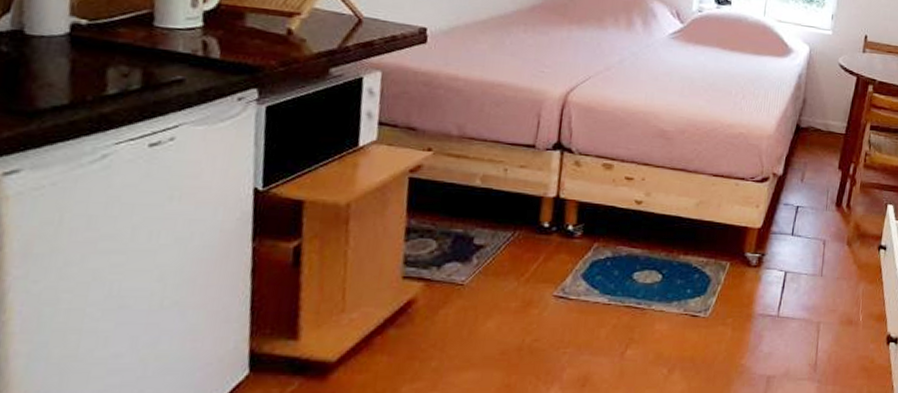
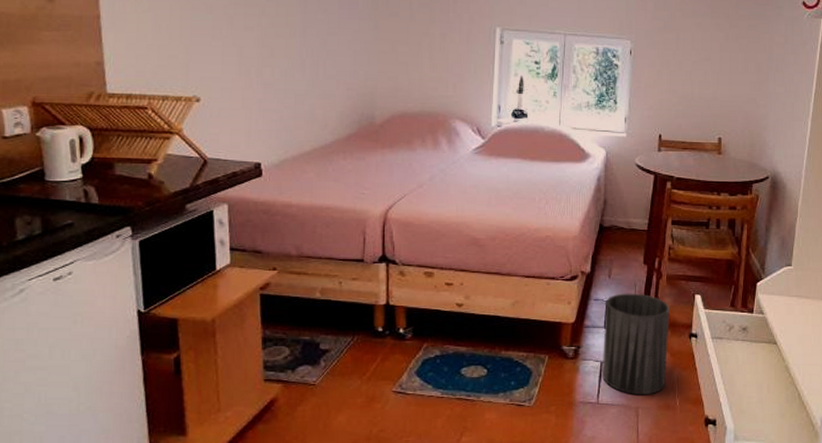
trash can: none [785,199,861,309] -> present [602,293,670,395]

